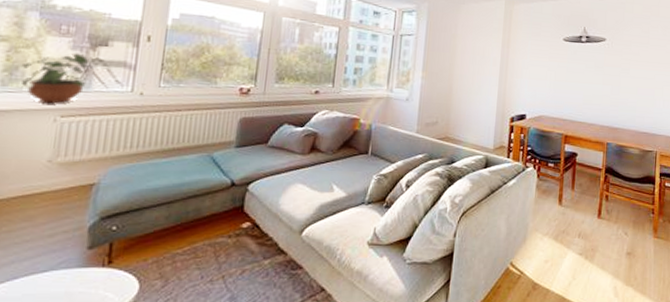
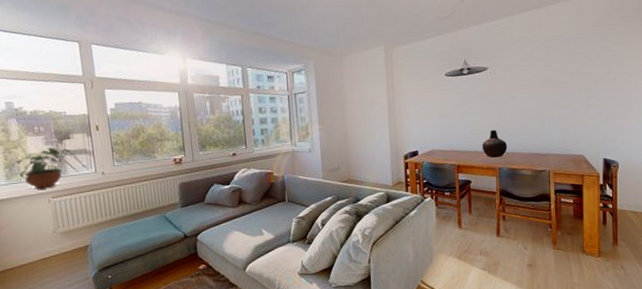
vase: none [592,102,618,132] -> present [482,129,508,158]

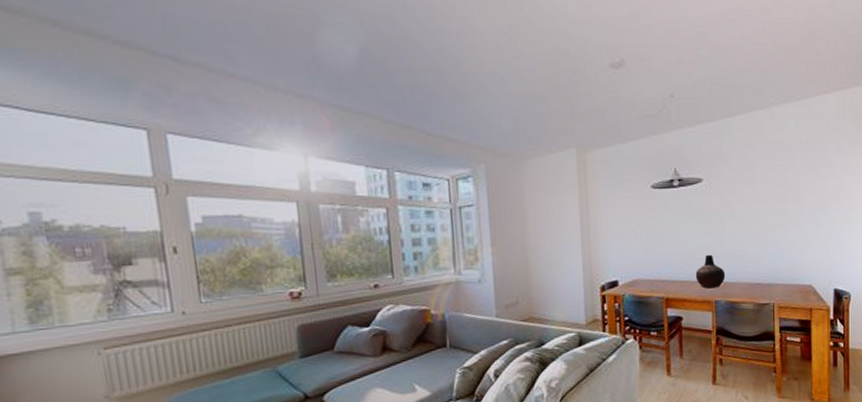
potted plant: present [15,147,62,188] -> none [45,277,119,336]

